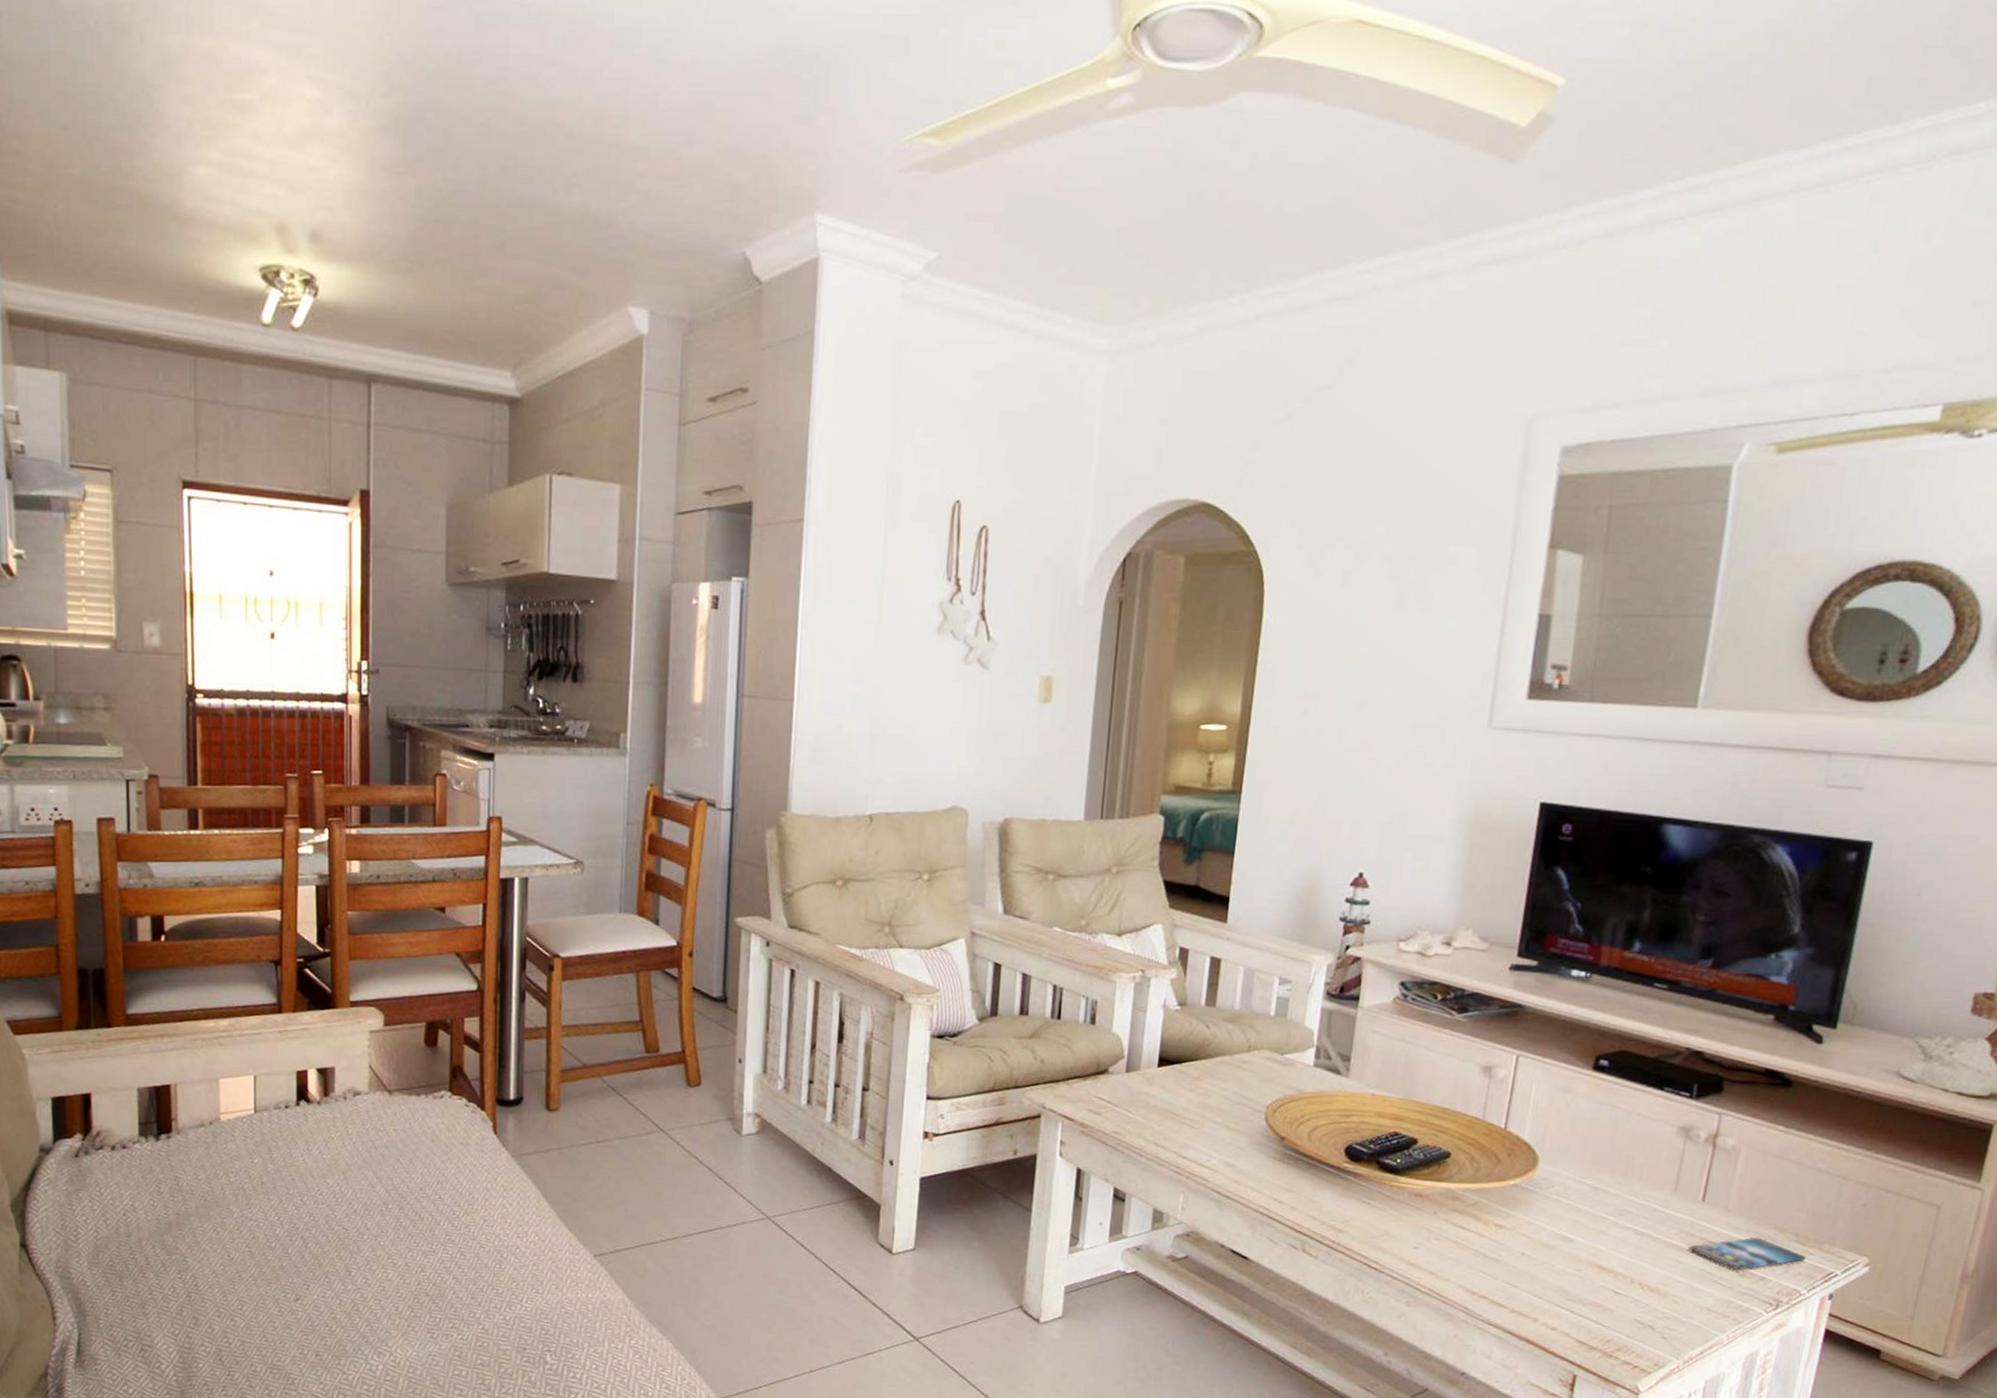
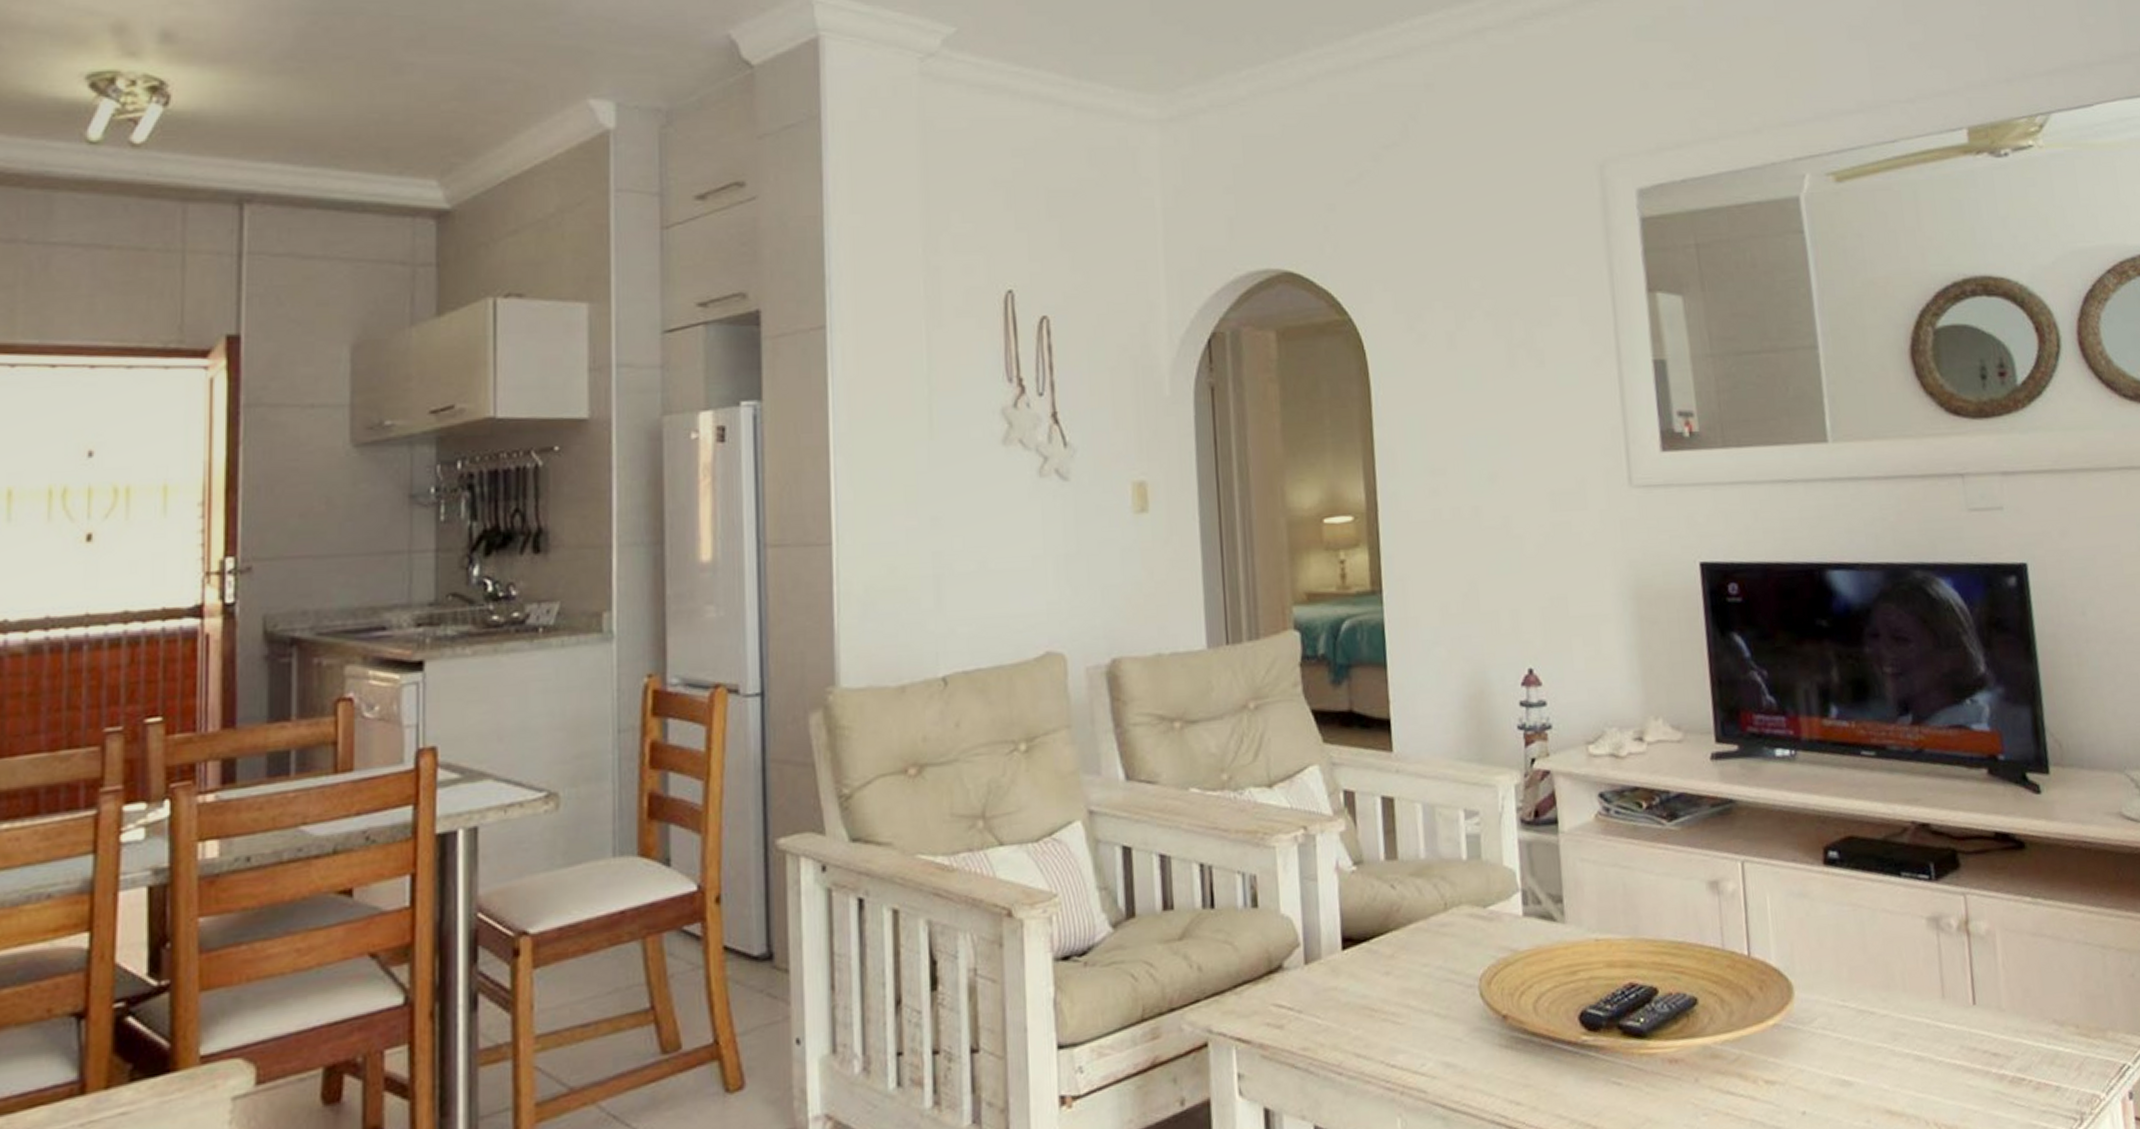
smartphone: present [1688,1237,1806,1271] -> none [1973,1036,2094,1084]

